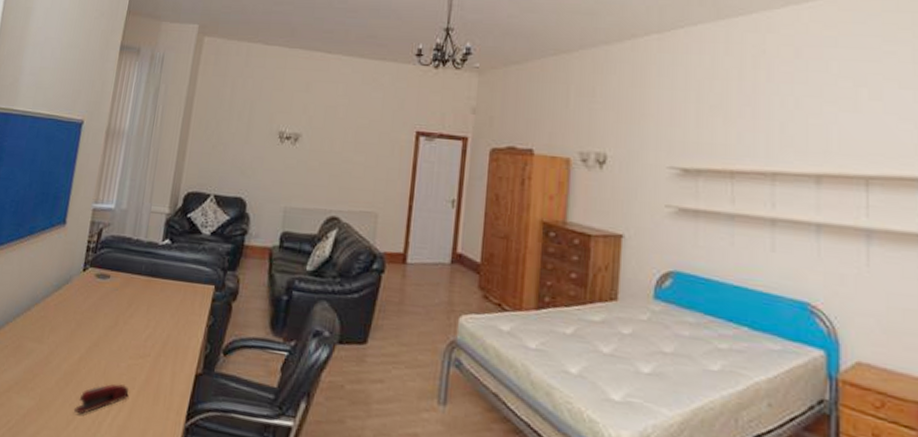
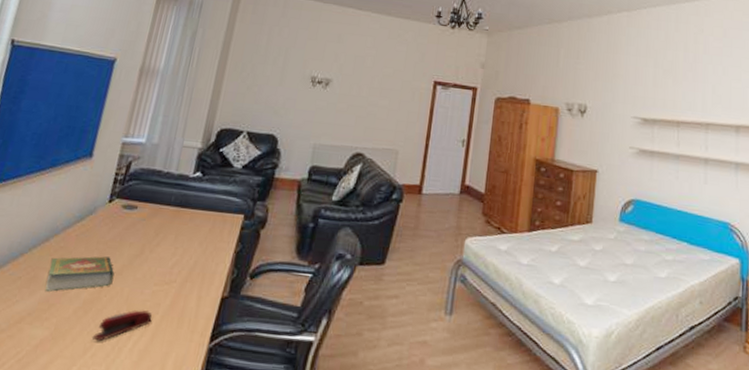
book: none [29,326,92,362] -> present [45,256,115,292]

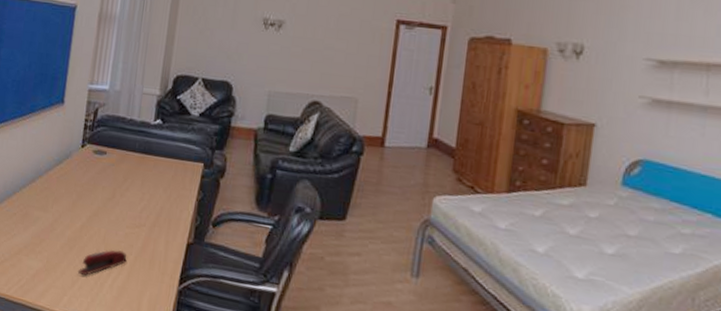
book: present [45,256,115,292] -> none [36,197,92,228]

